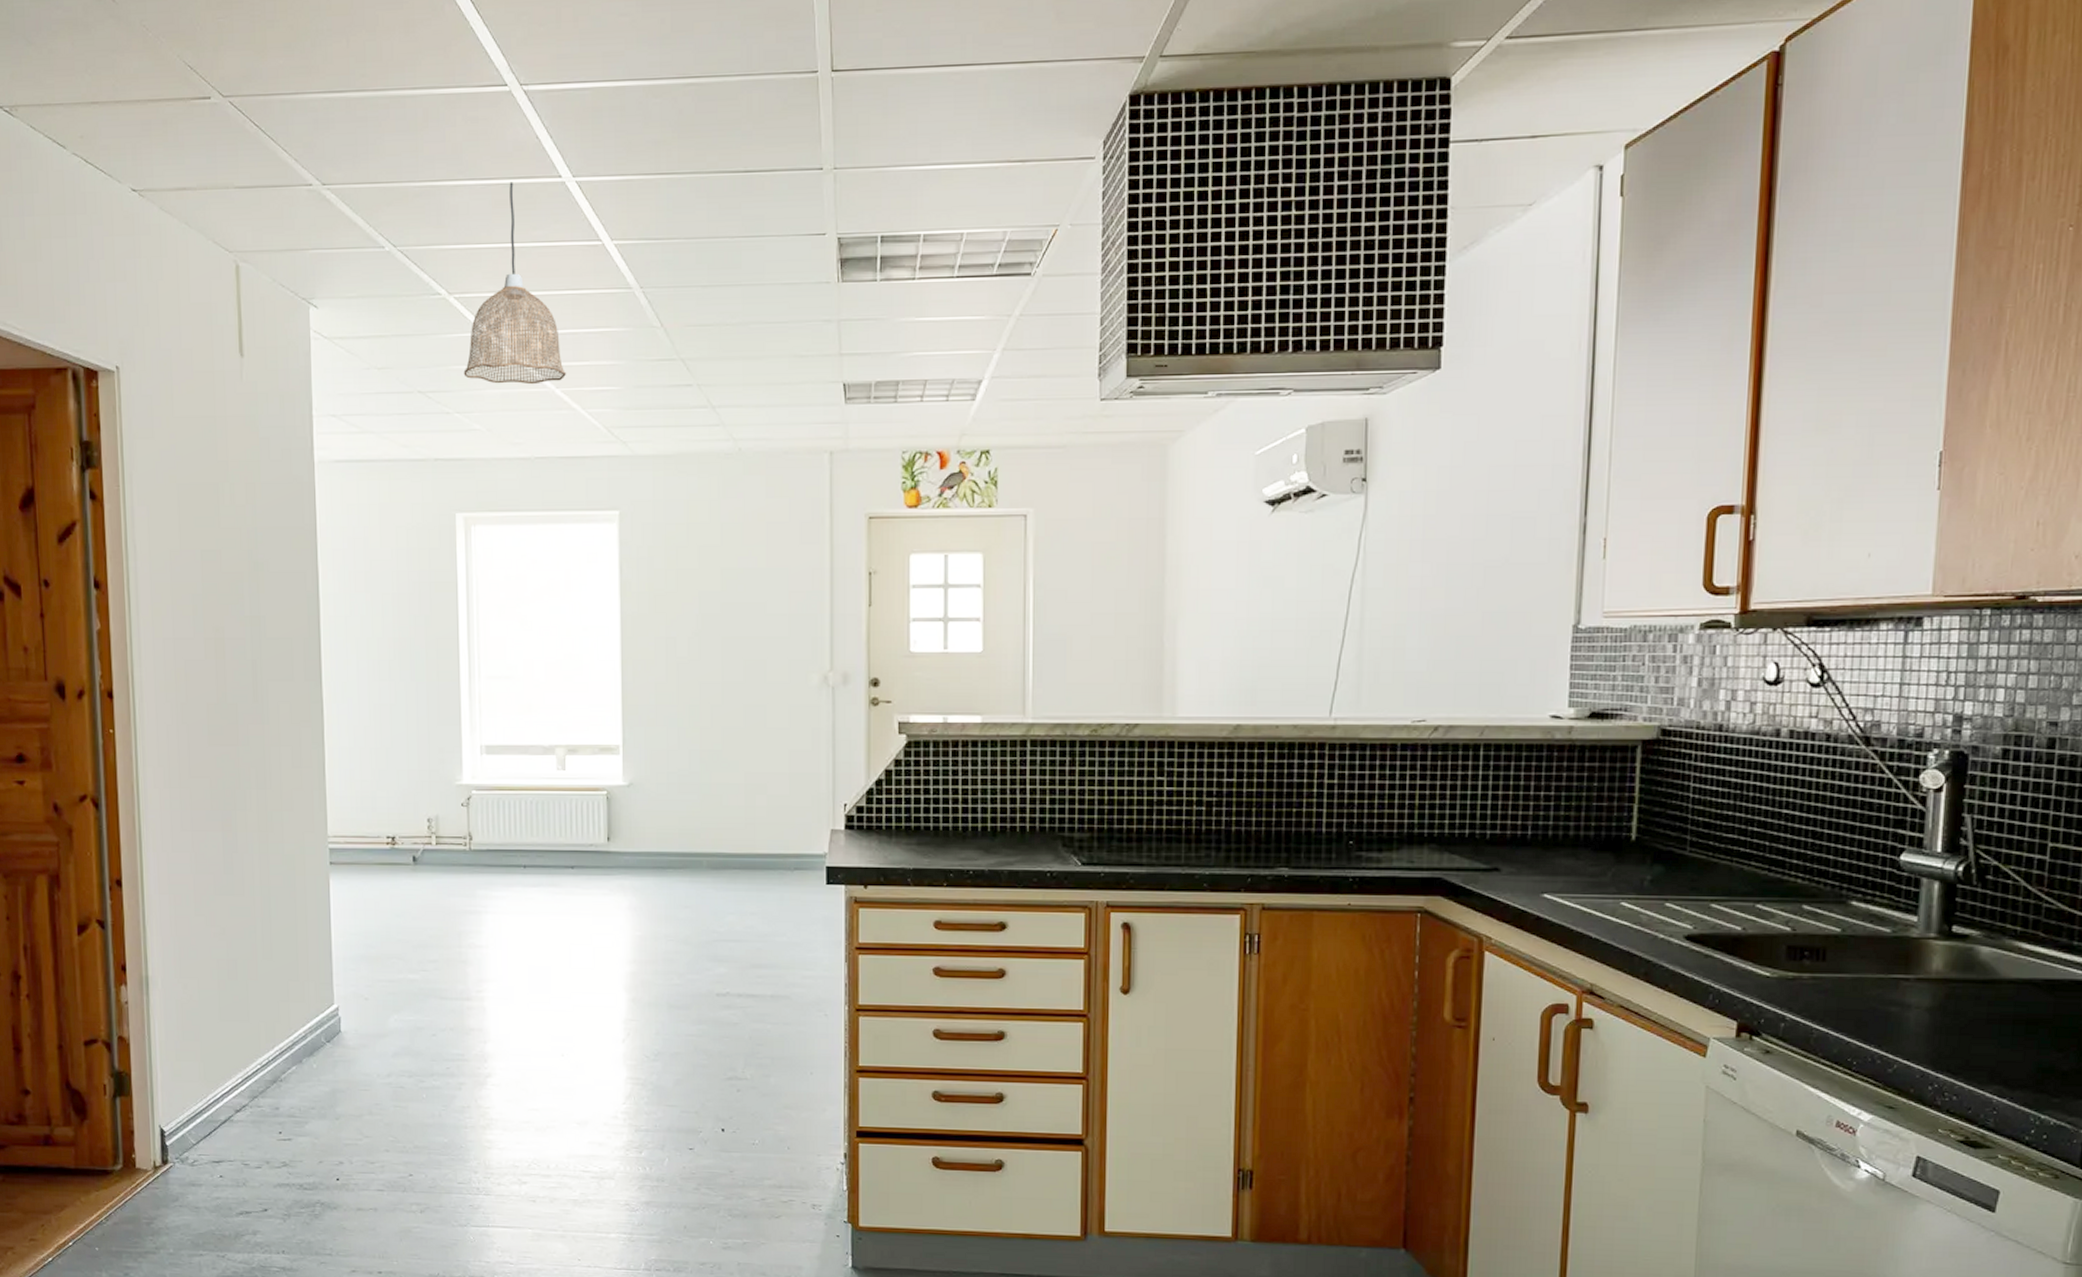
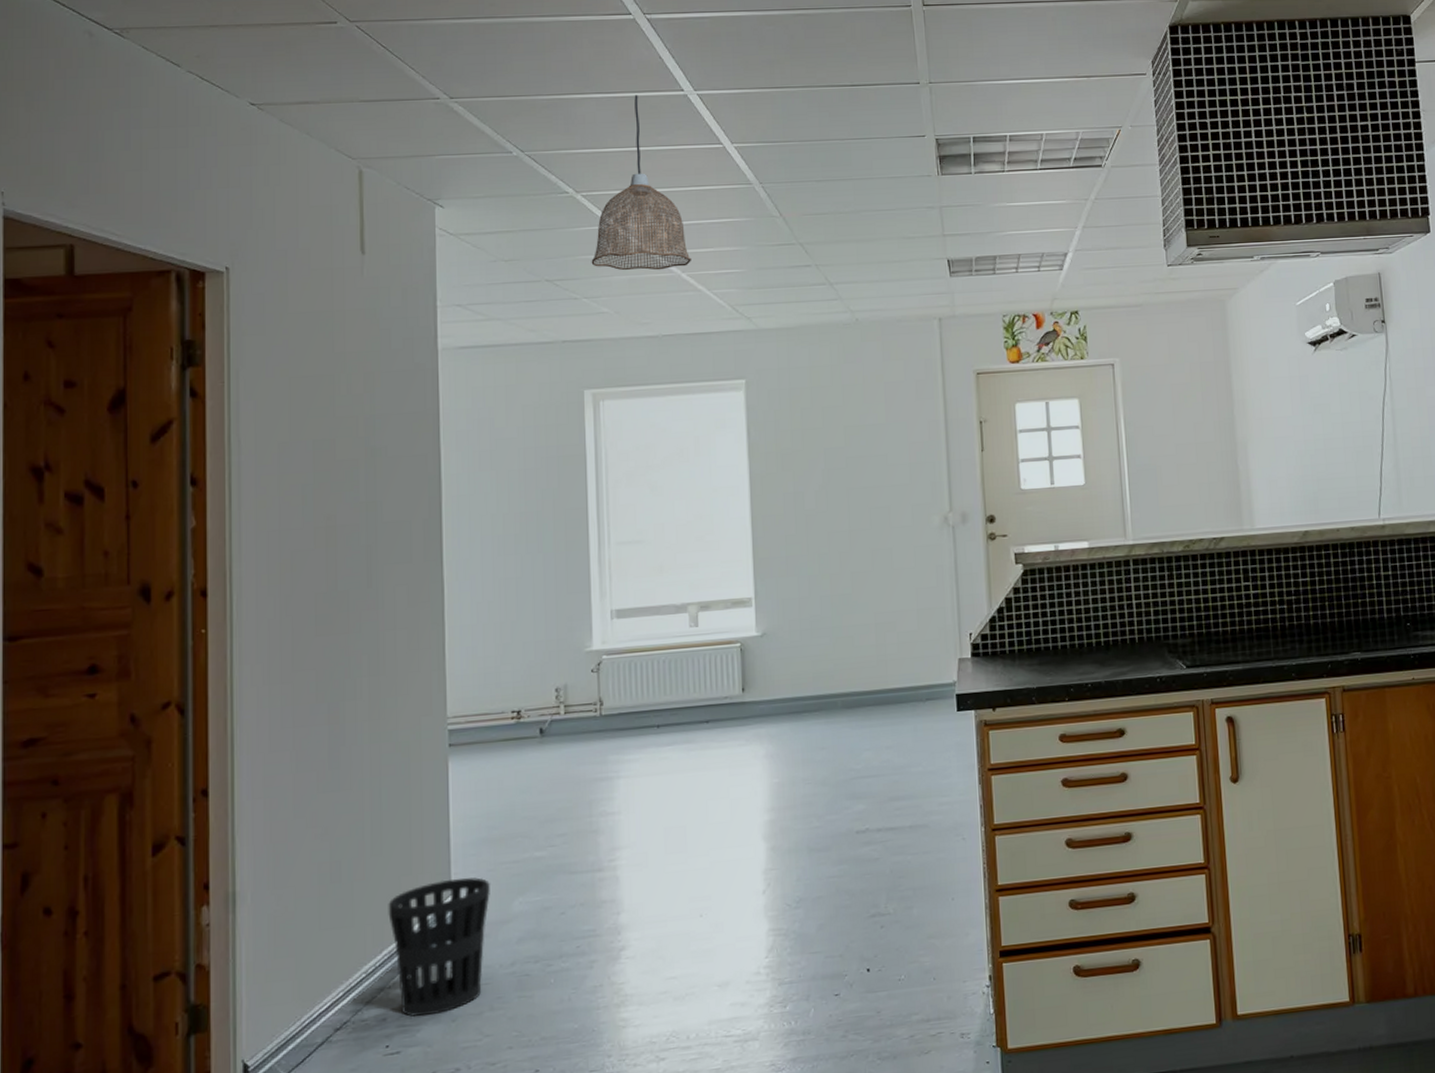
wastebasket: none [278,989,368,1111] -> present [388,877,490,1017]

